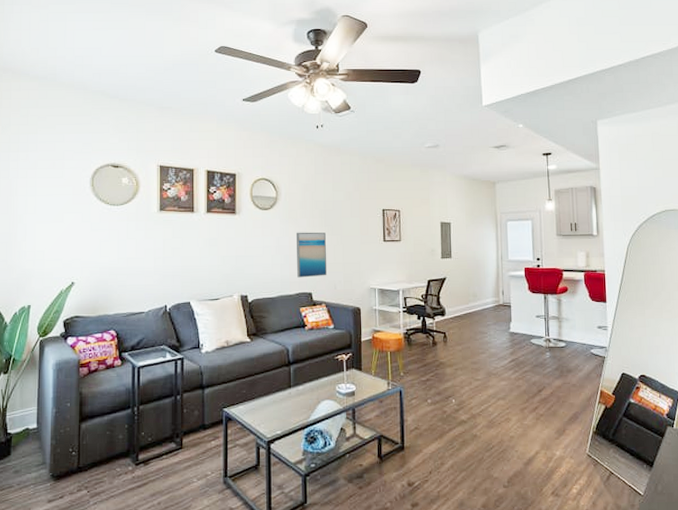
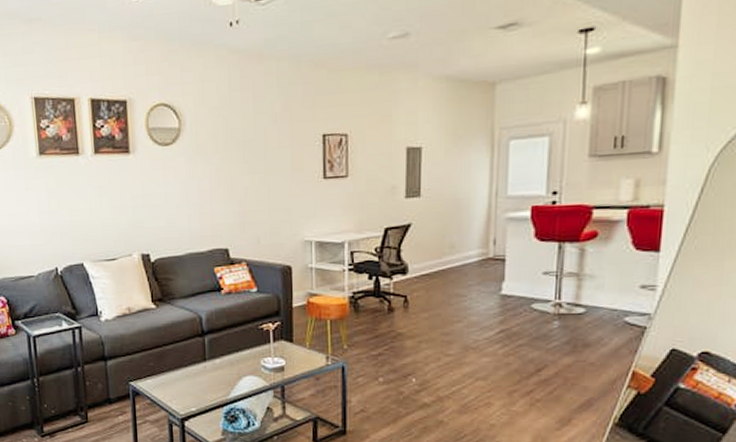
wall art: present [297,232,327,278] -> none [207,171,248,231]

